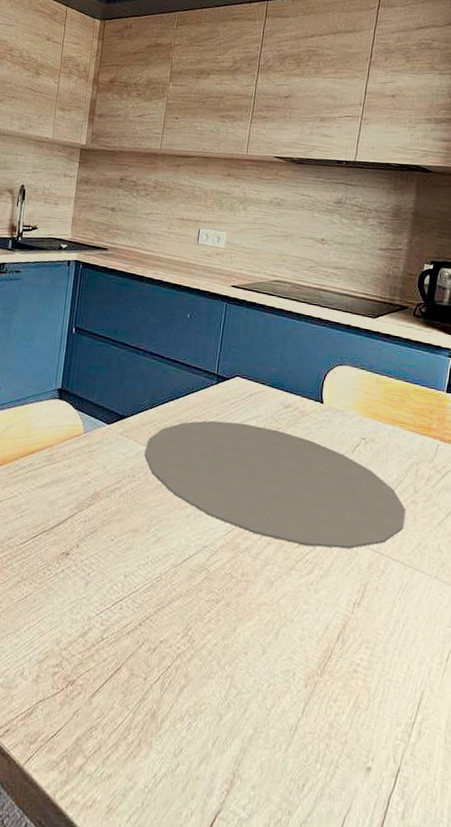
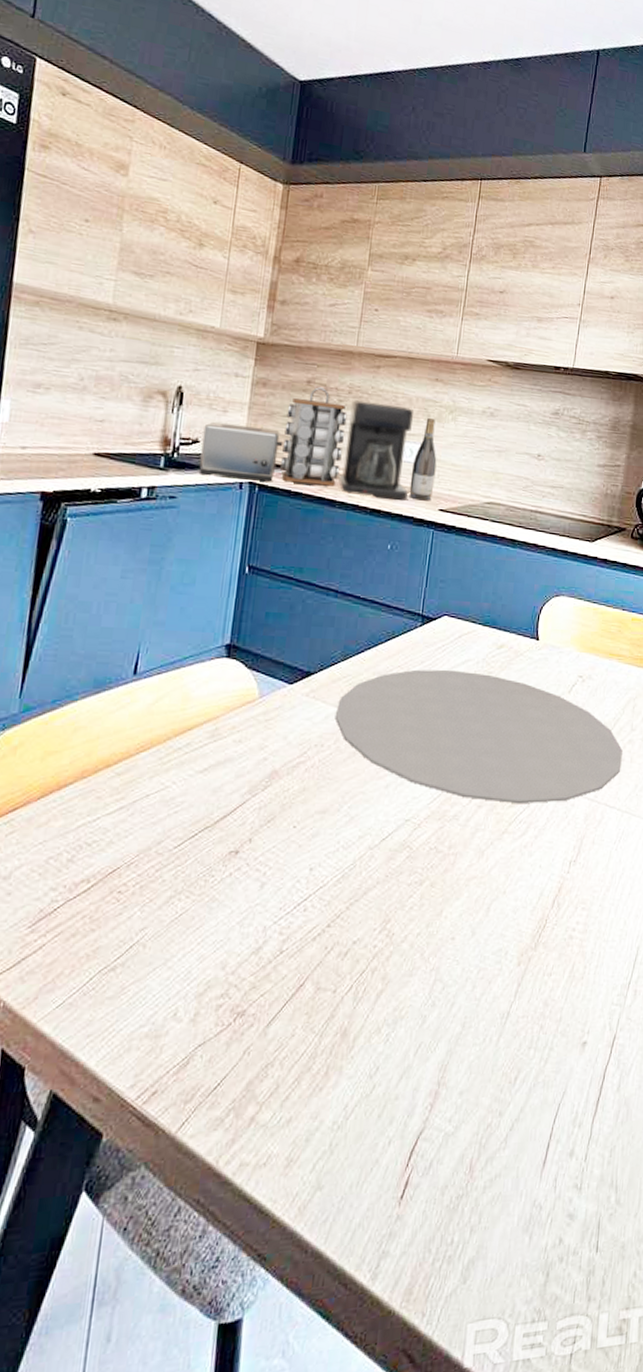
toaster: none [37,213,102,261] -> present [199,422,283,482]
spice rack: none [98,183,153,265] -> present [279,387,348,487]
coffee maker: none [146,193,210,277] -> present [338,400,415,500]
wine bottle: none [205,207,230,278] -> present [409,417,437,501]

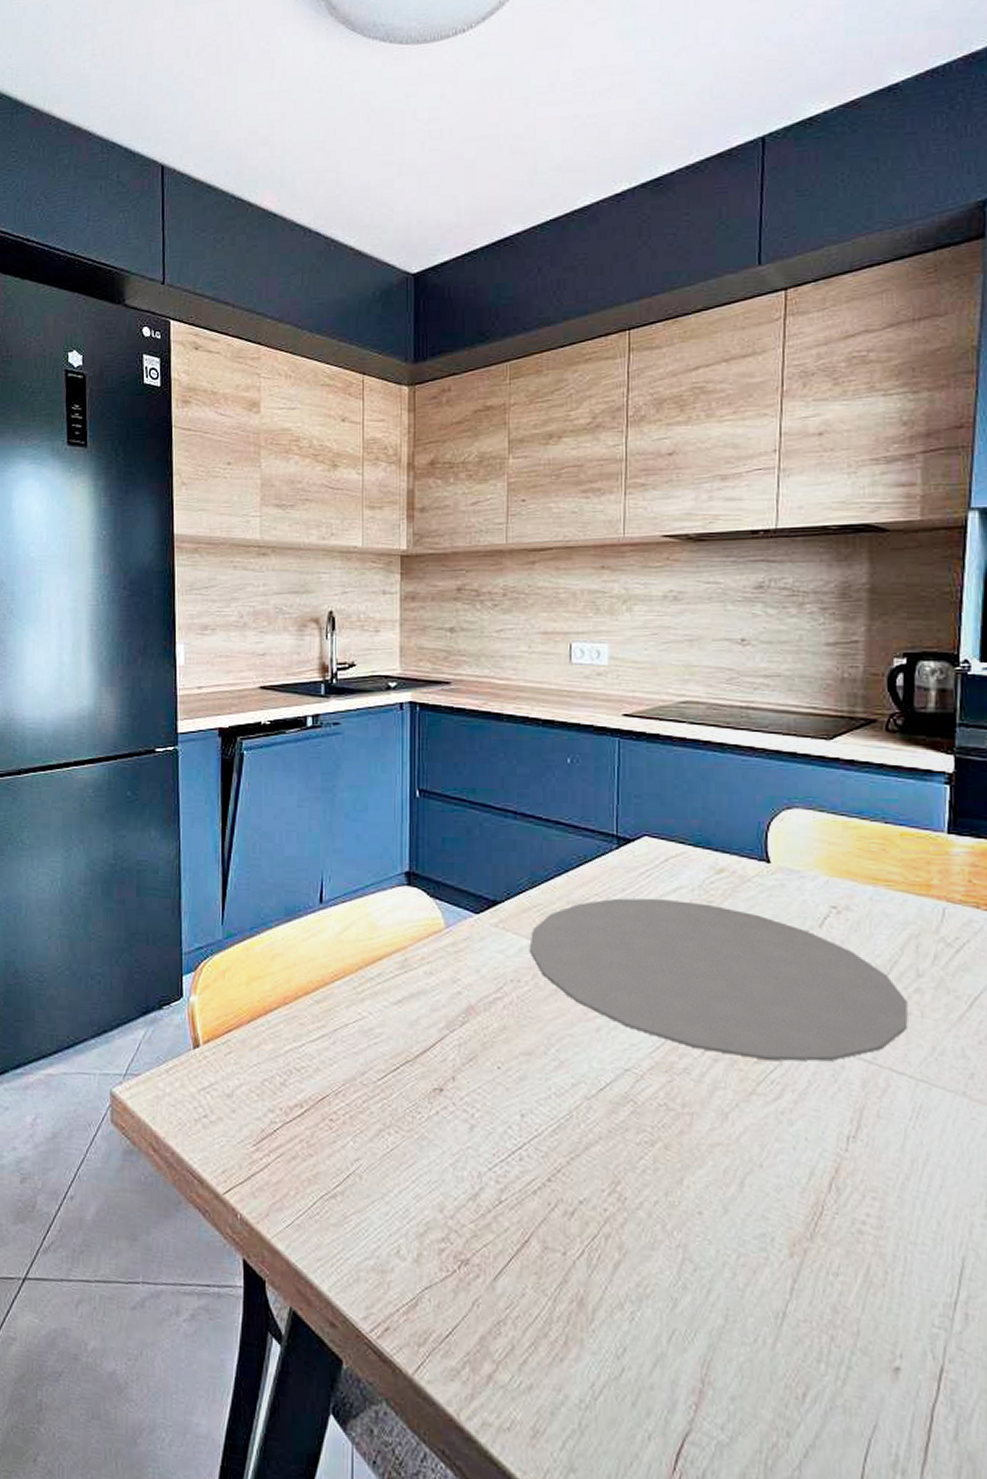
toaster: present [199,422,283,482] -> none [358,644,440,700]
spice rack: present [279,387,348,487] -> none [438,594,505,700]
coffee maker: present [338,400,415,500] -> none [503,602,583,707]
wine bottle: present [409,417,437,501] -> none [585,611,614,706]

